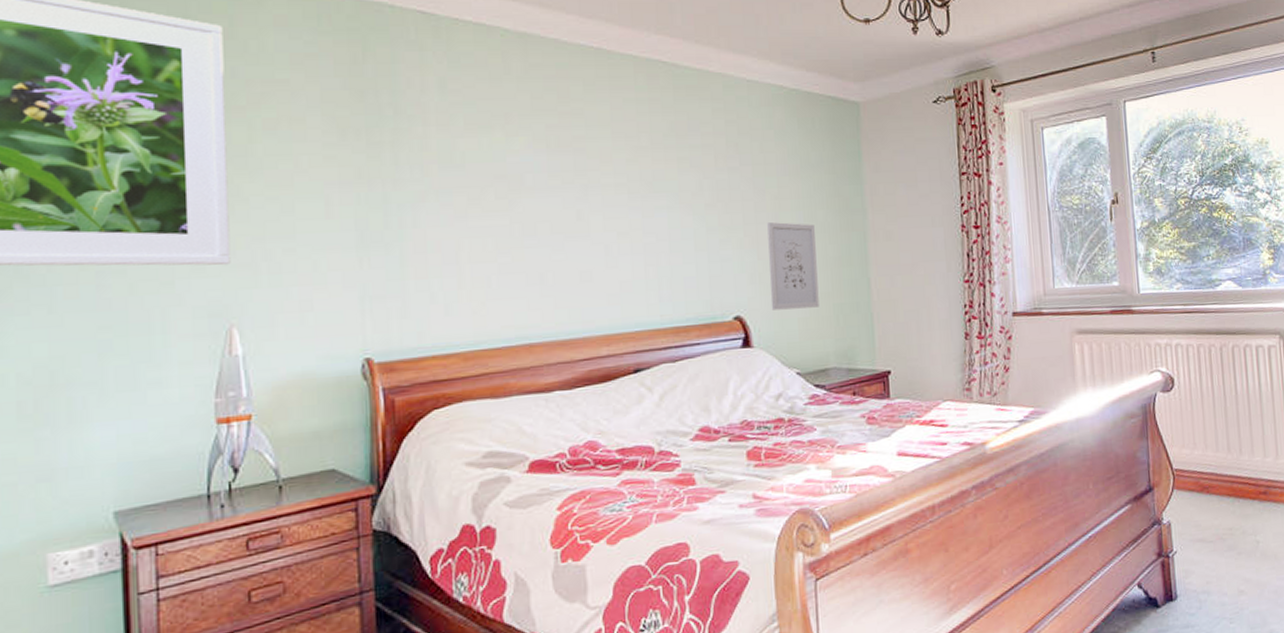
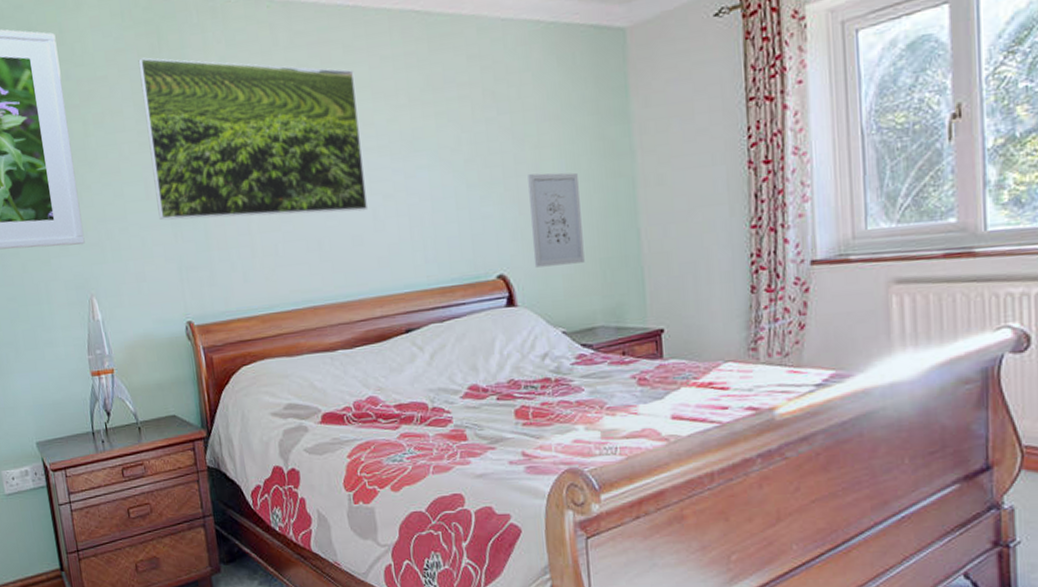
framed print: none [334,67,601,247] -> present [138,57,369,220]

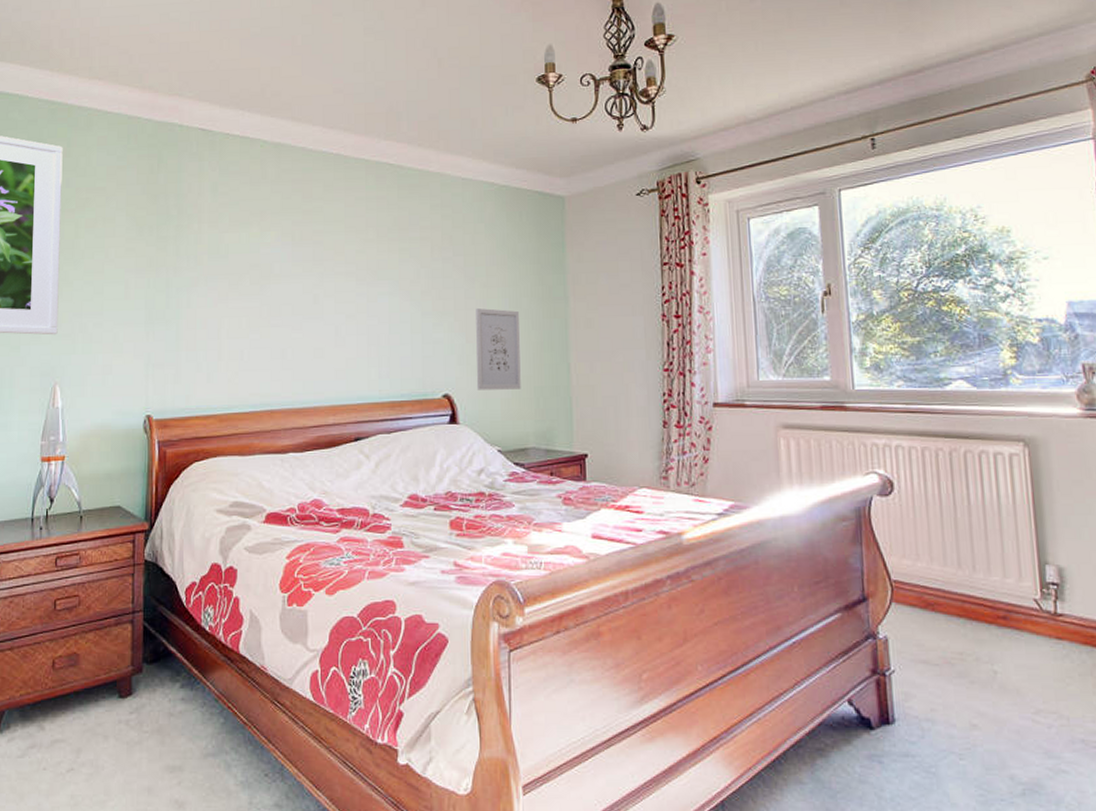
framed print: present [138,57,369,220] -> none [134,176,332,327]

